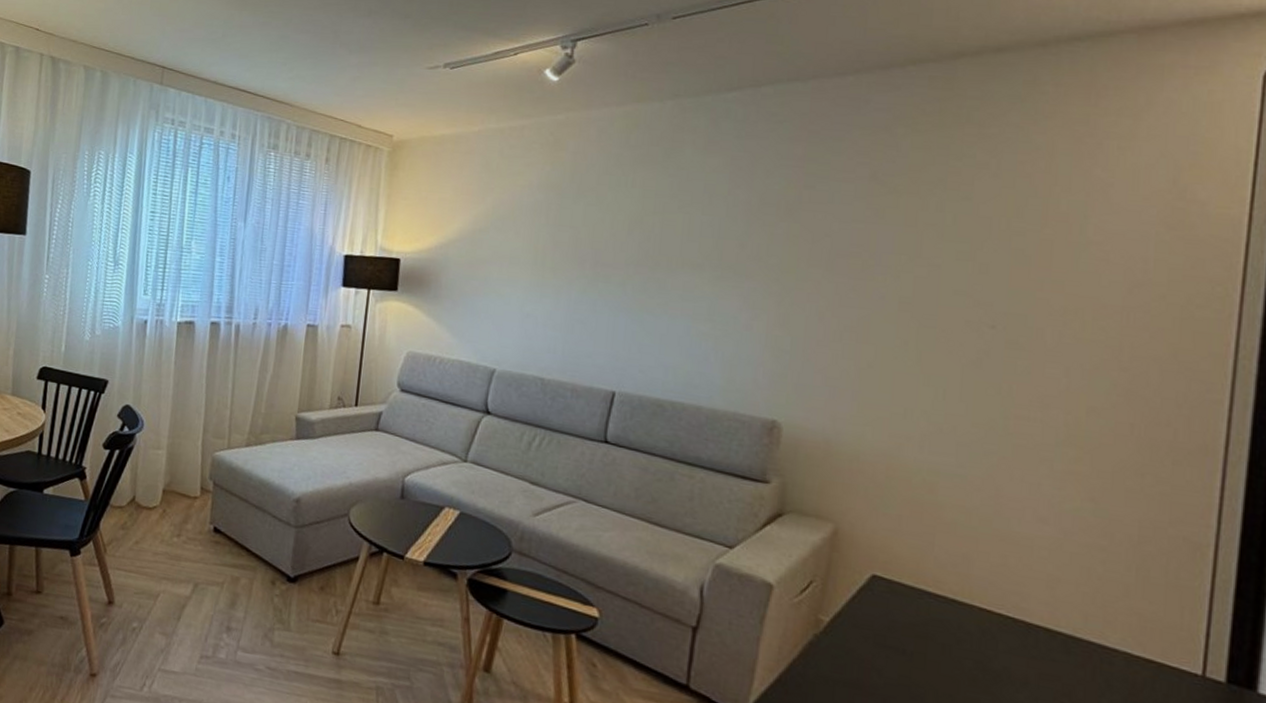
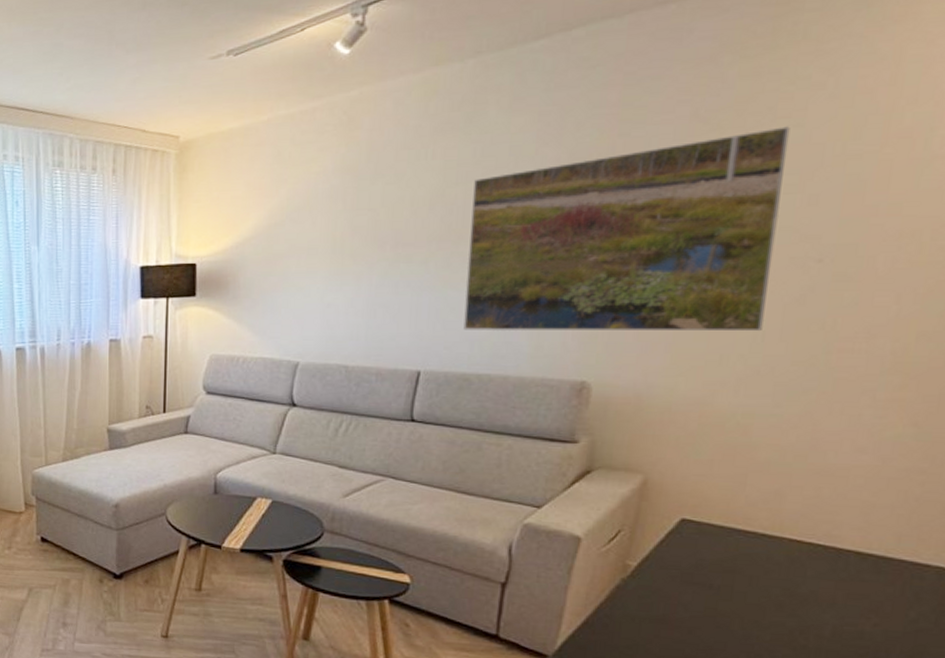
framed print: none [658,197,960,390] -> present [463,126,790,332]

